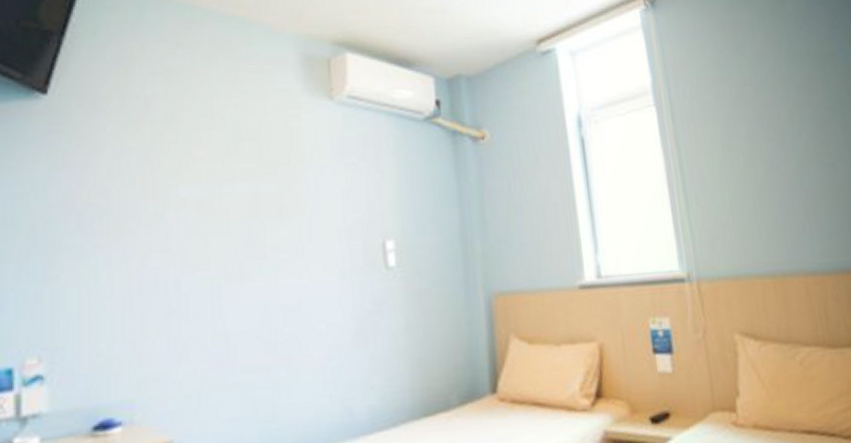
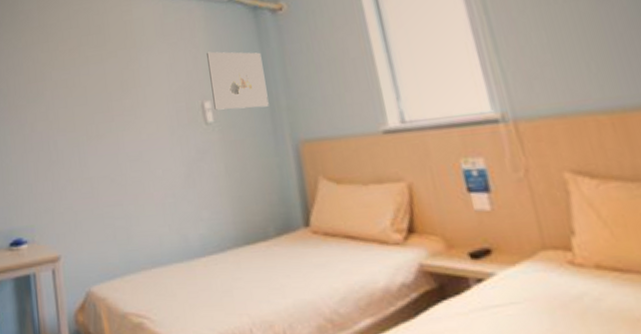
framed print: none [393,179,462,252] -> present [206,51,269,110]

